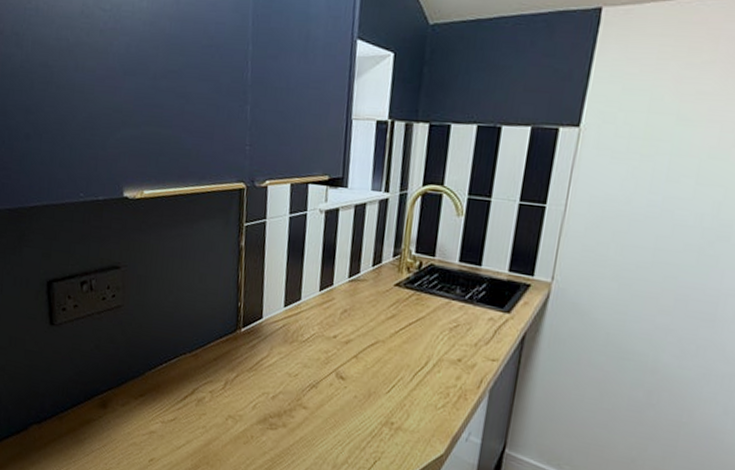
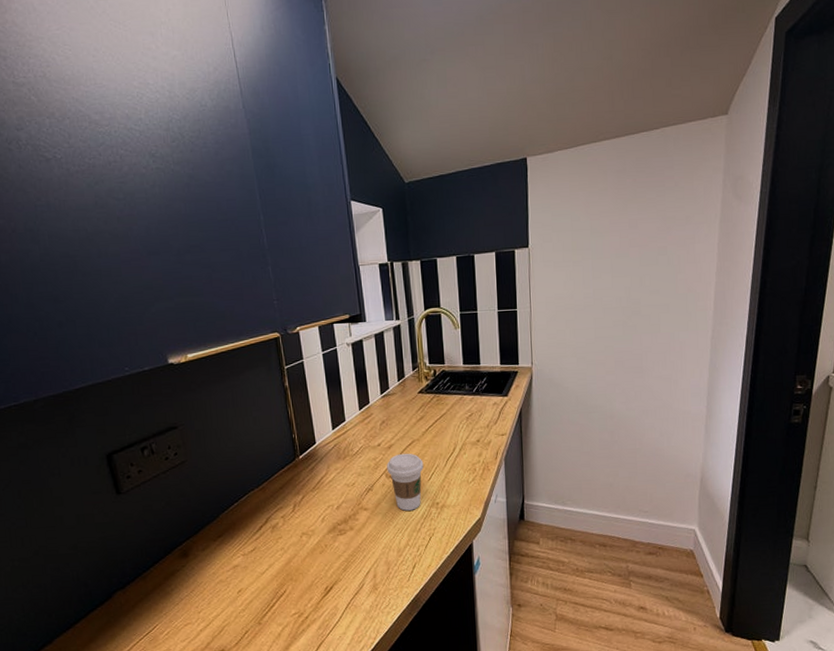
coffee cup: none [338,353,385,424] -> present [387,453,424,511]

